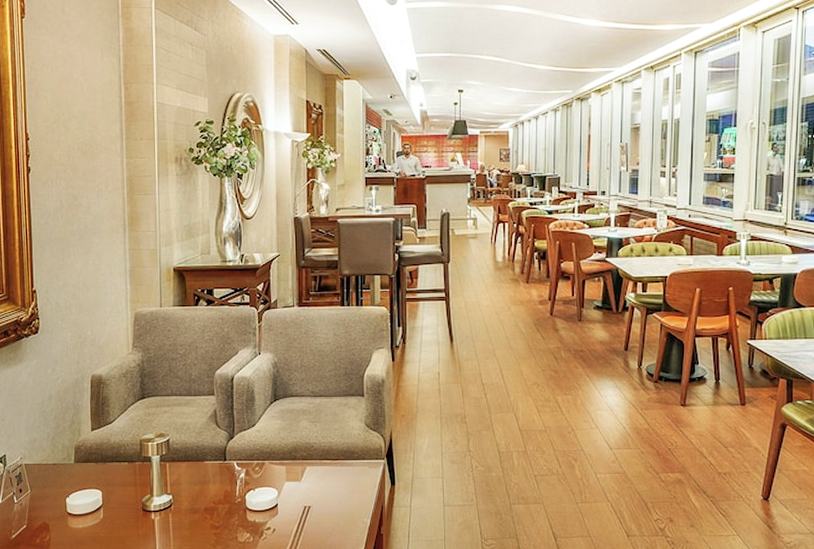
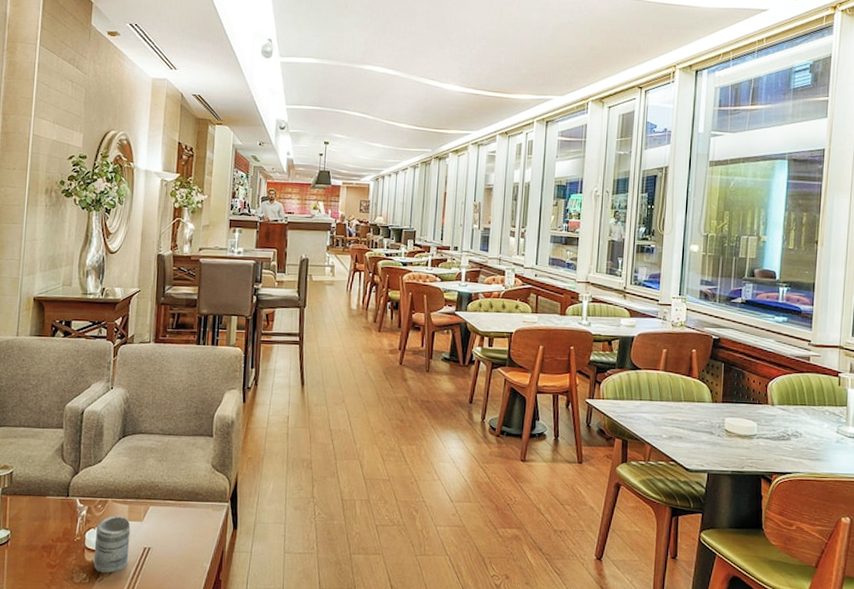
mug: none [255,476,290,531] -> present [93,515,131,573]

